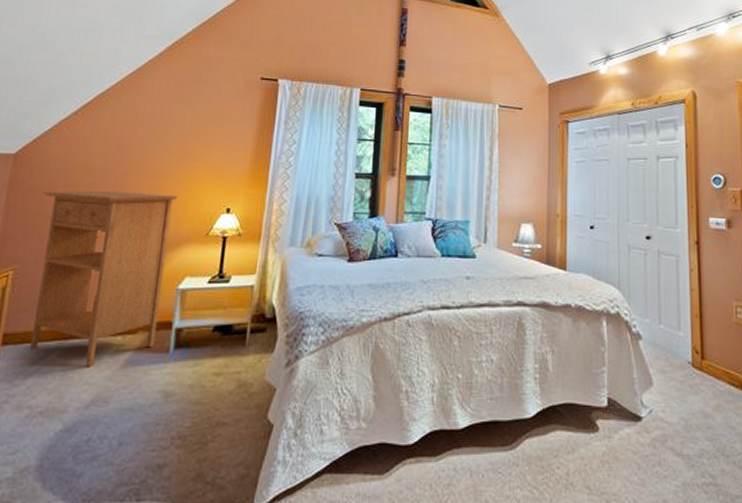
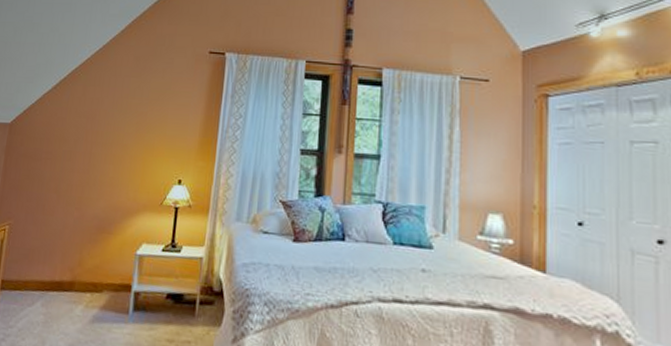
bookshelf: present [30,190,178,368] -> none [21,157,137,319]

